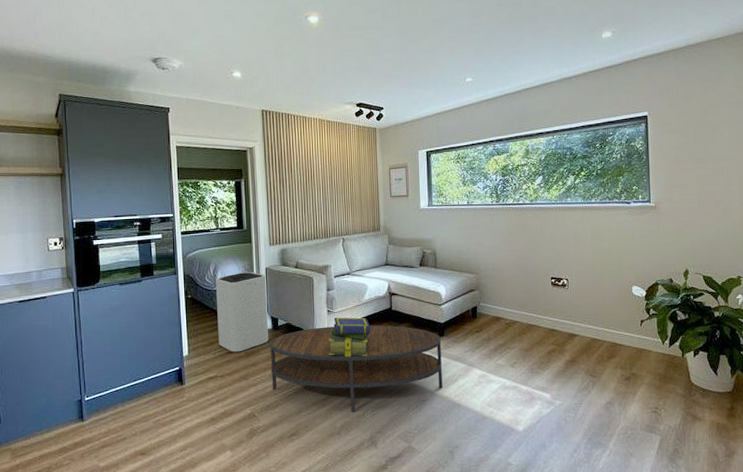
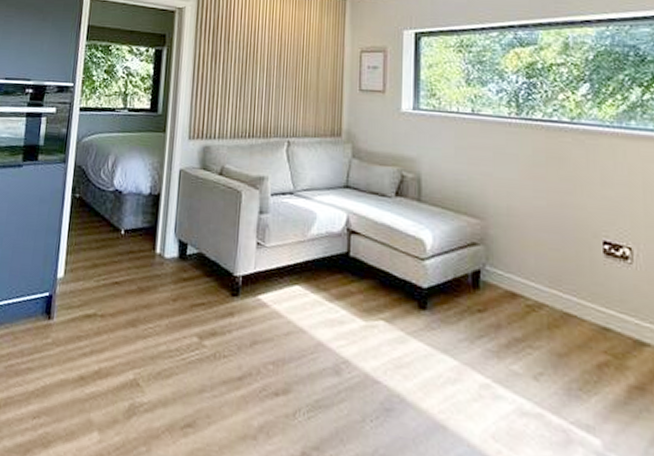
trash can: present [215,271,268,353] -> none [104,171,179,285]
coffee table: present [270,325,443,412] -> none [167,265,421,407]
stack of books: present [328,317,370,358] -> none [252,254,316,322]

